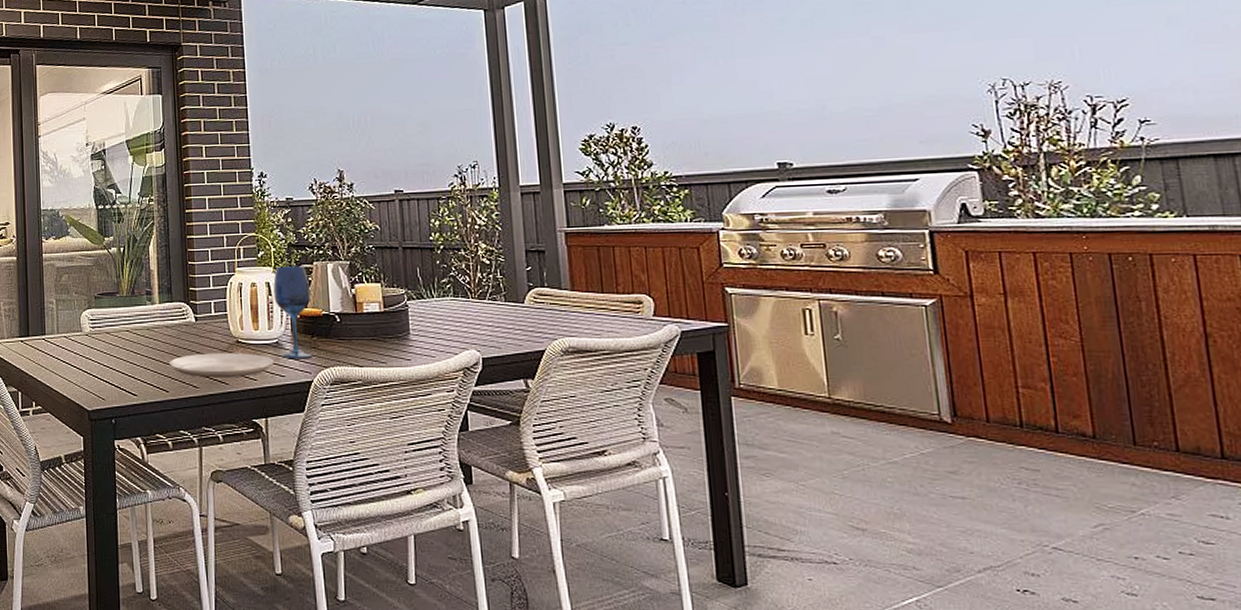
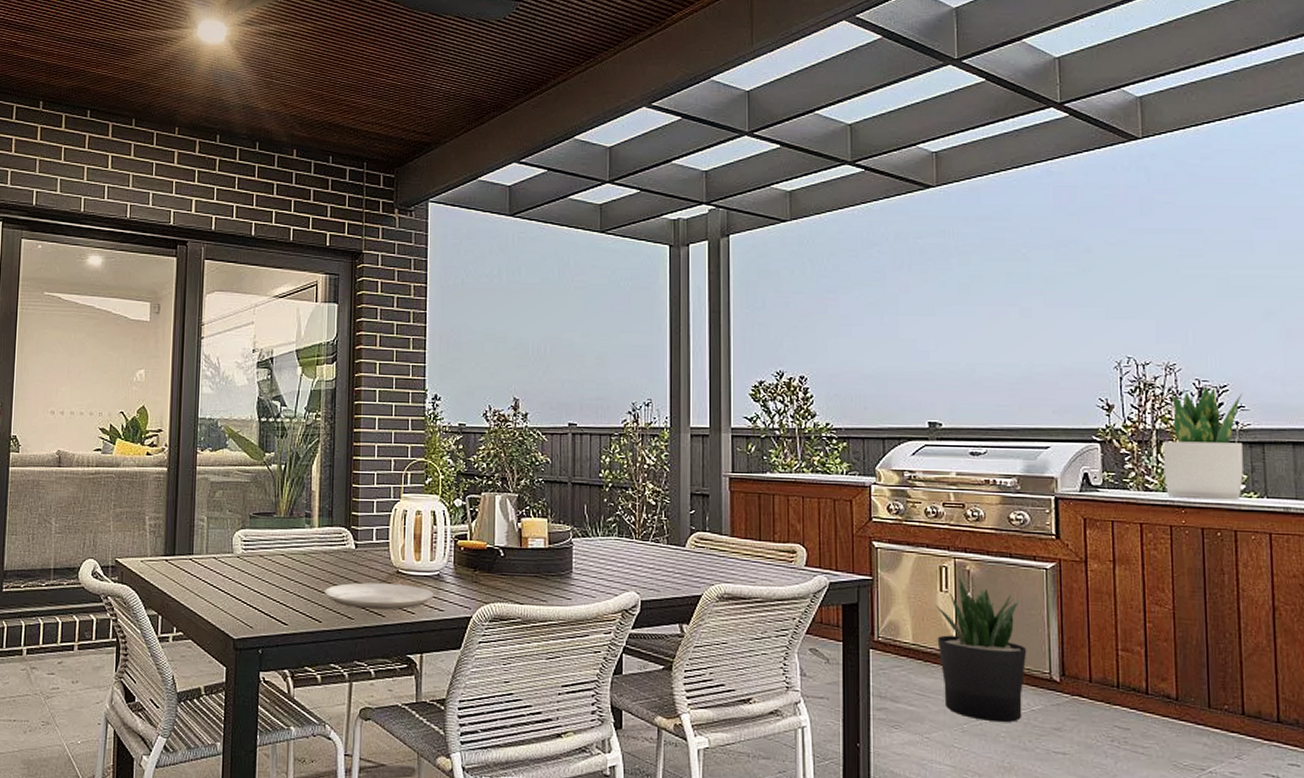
wineglass: present [273,266,313,359] -> none [439,495,477,594]
planter: none [800,320,911,466] -> present [935,578,1027,722]
planter: none [1053,102,1155,223] -> present [1163,386,1243,501]

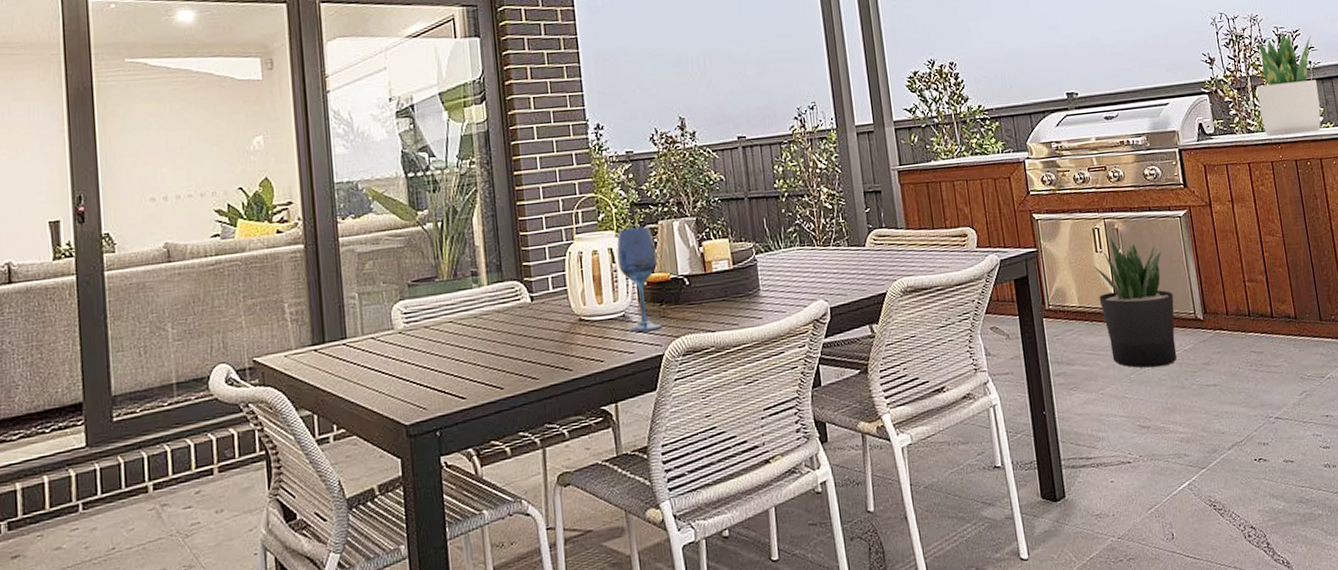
plate: present [324,582,433,610] -> none [502,331,621,367]
wineglass: none [439,495,477,594] -> present [616,226,663,333]

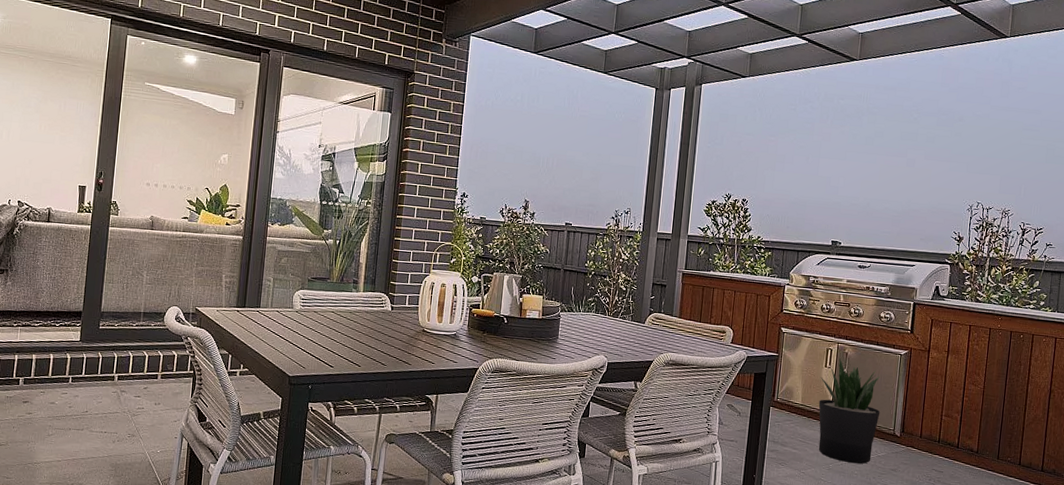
wineglass: present [616,226,663,333] -> none [456,273,488,350]
planter: present [1256,32,1321,136] -> none [990,228,1052,313]

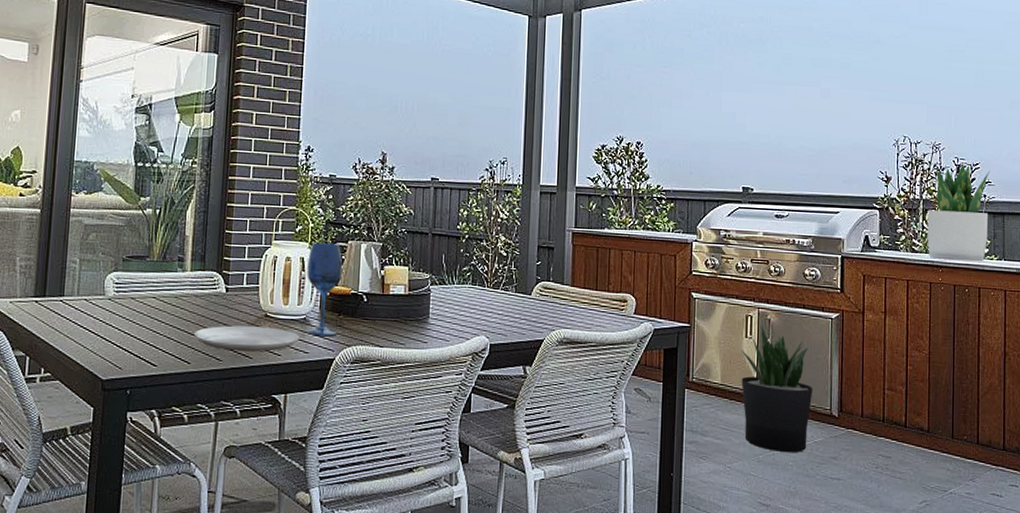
plate: none [364,337,450,360] -> present [193,325,299,352]
wineglass: none [456,273,488,350] -> present [306,242,343,337]
planter: none [990,228,1052,313] -> present [927,164,991,262]

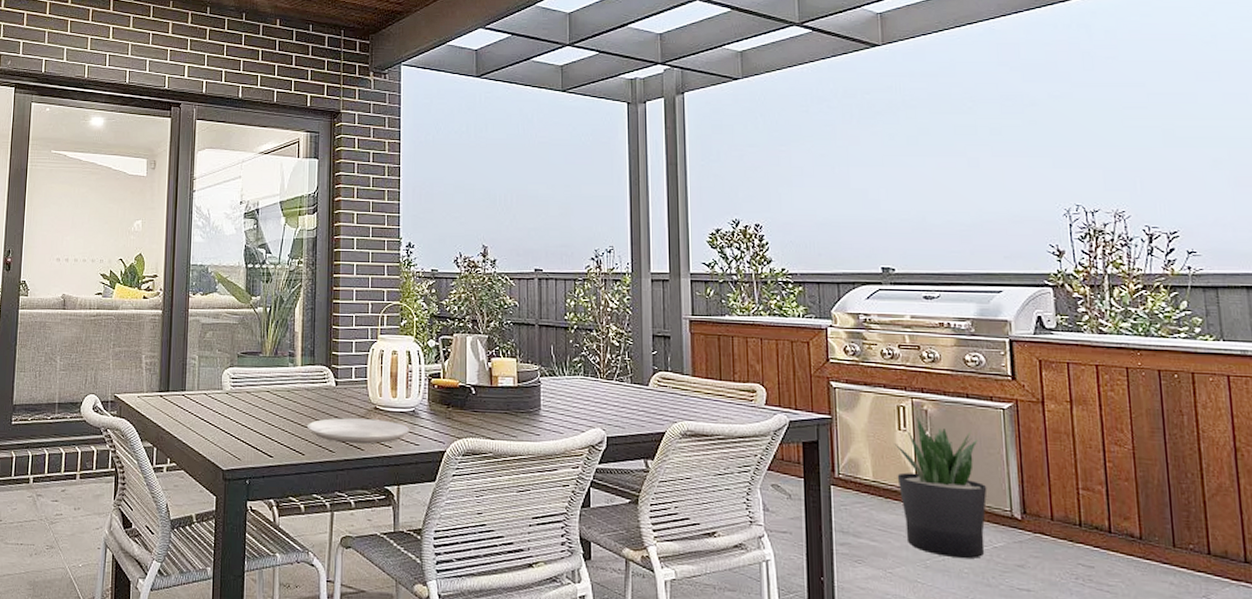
wineglass: present [306,242,343,337] -> none [414,336,449,429]
planter: present [927,164,991,262] -> none [1115,232,1198,343]

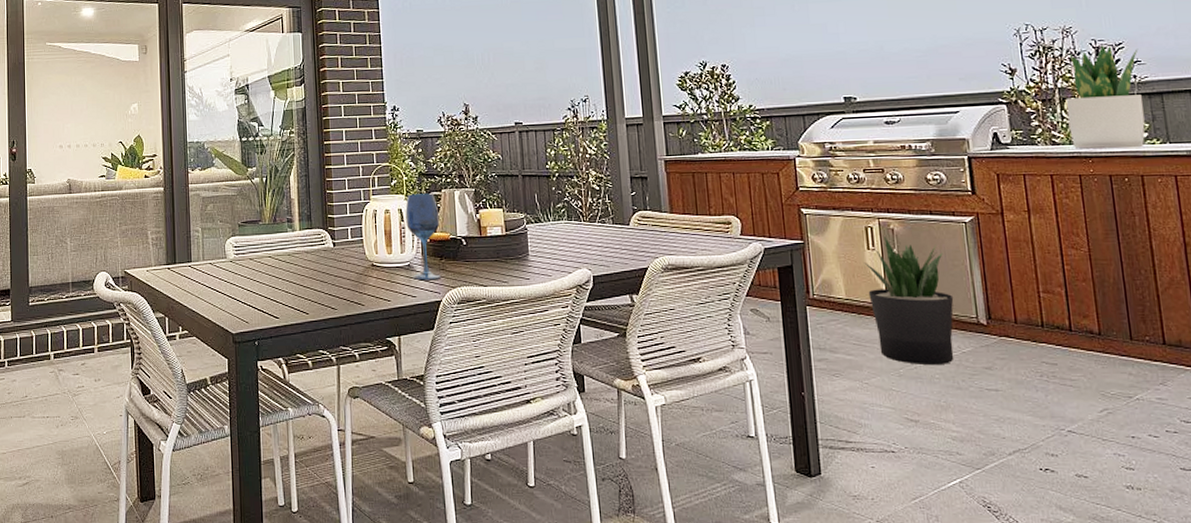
plate: present [306,418,409,444] -> none [308,275,406,300]
wineglass: none [414,336,449,429] -> present [405,193,442,281]
planter: none [1115,232,1198,343] -> present [1065,45,1145,149]

